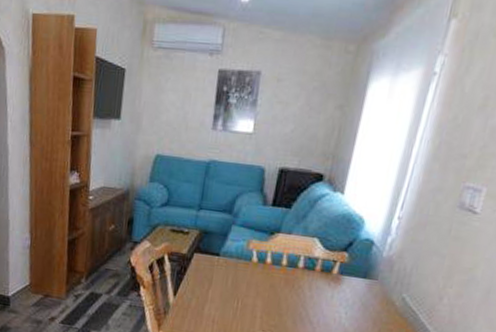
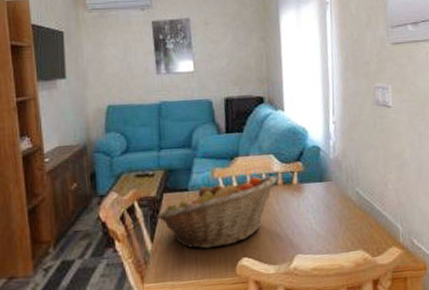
fruit basket: none [183,252,316,318] -> present [156,176,277,249]

